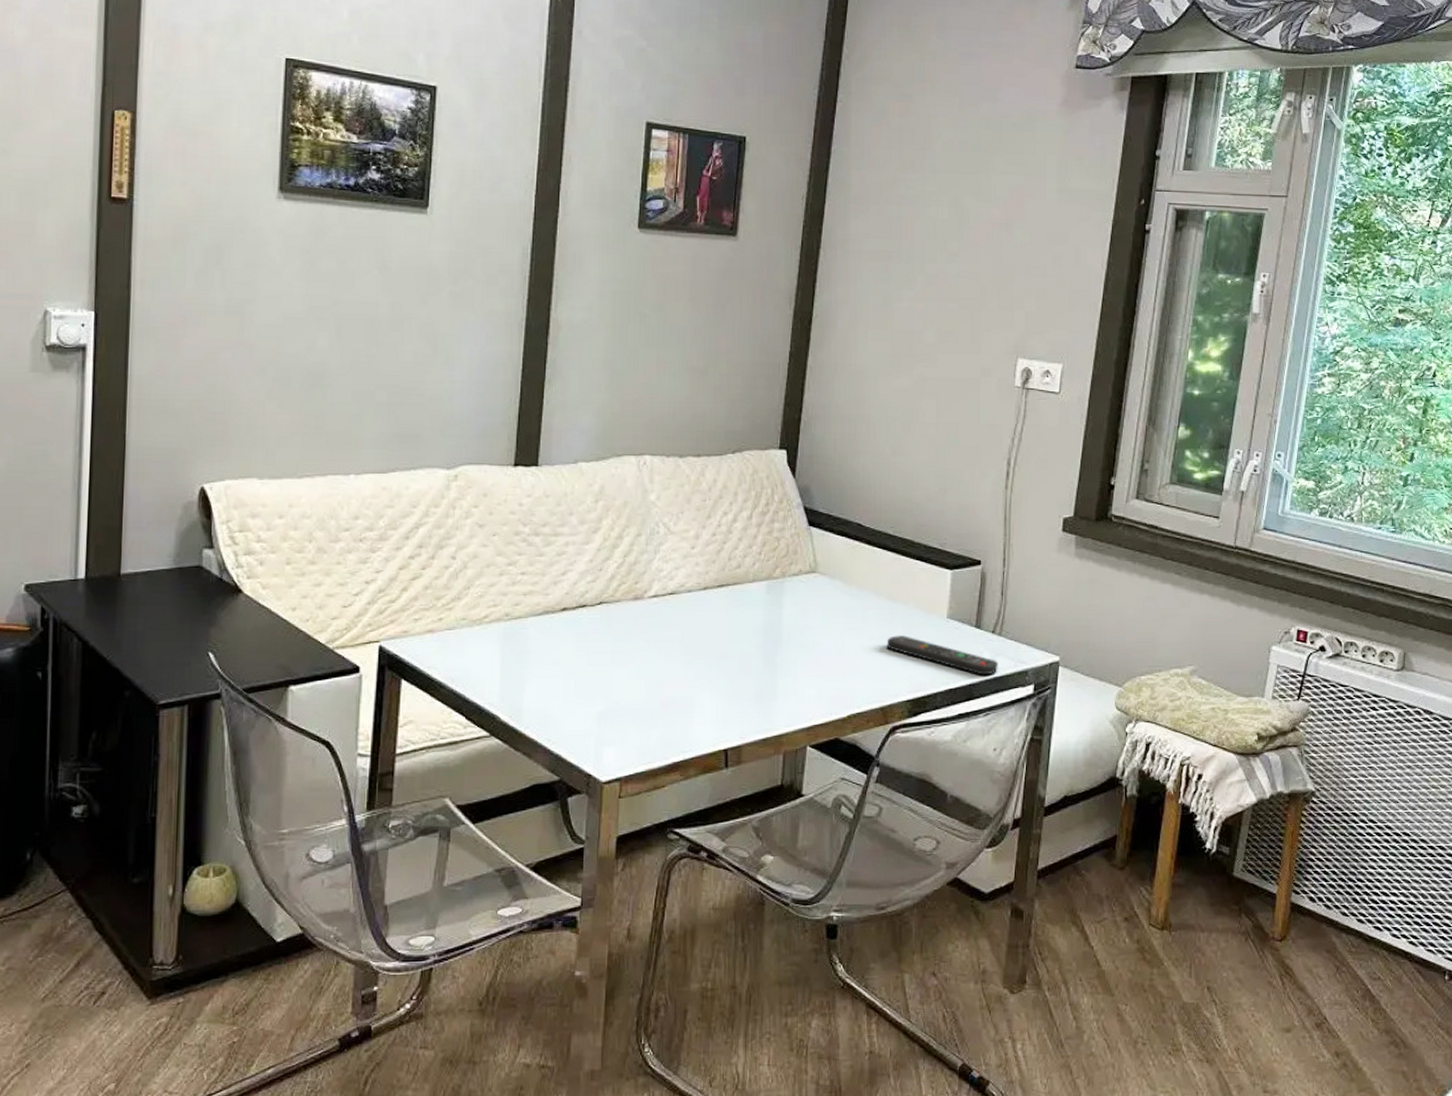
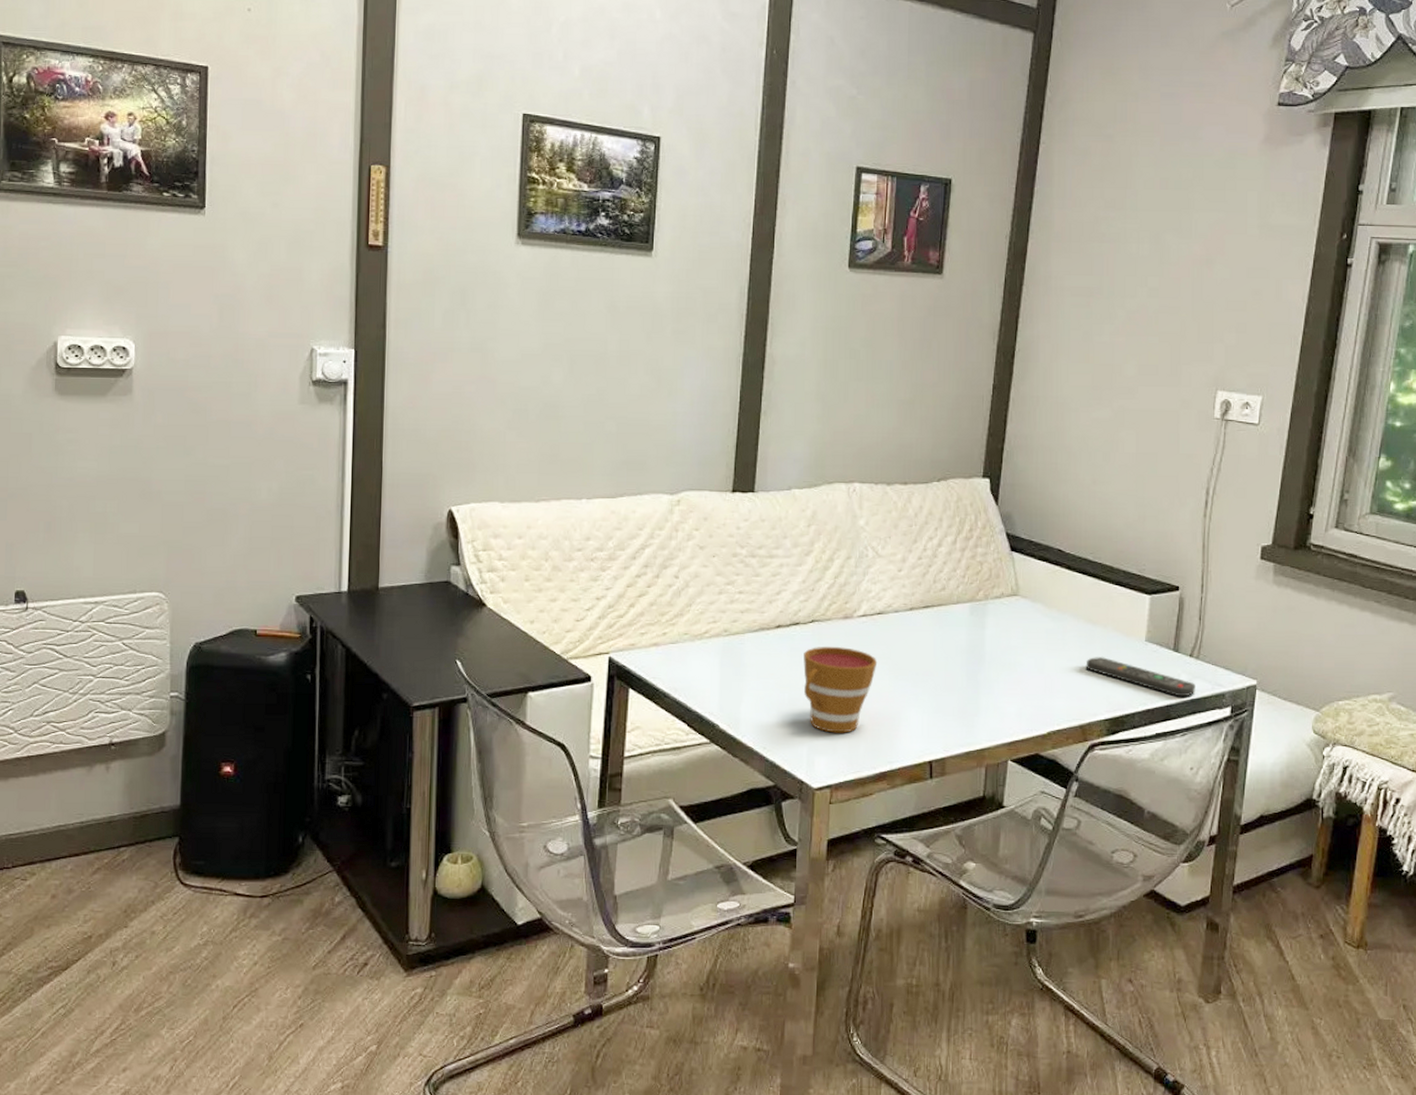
cup: none [591,629,670,722] -> present [803,646,878,733]

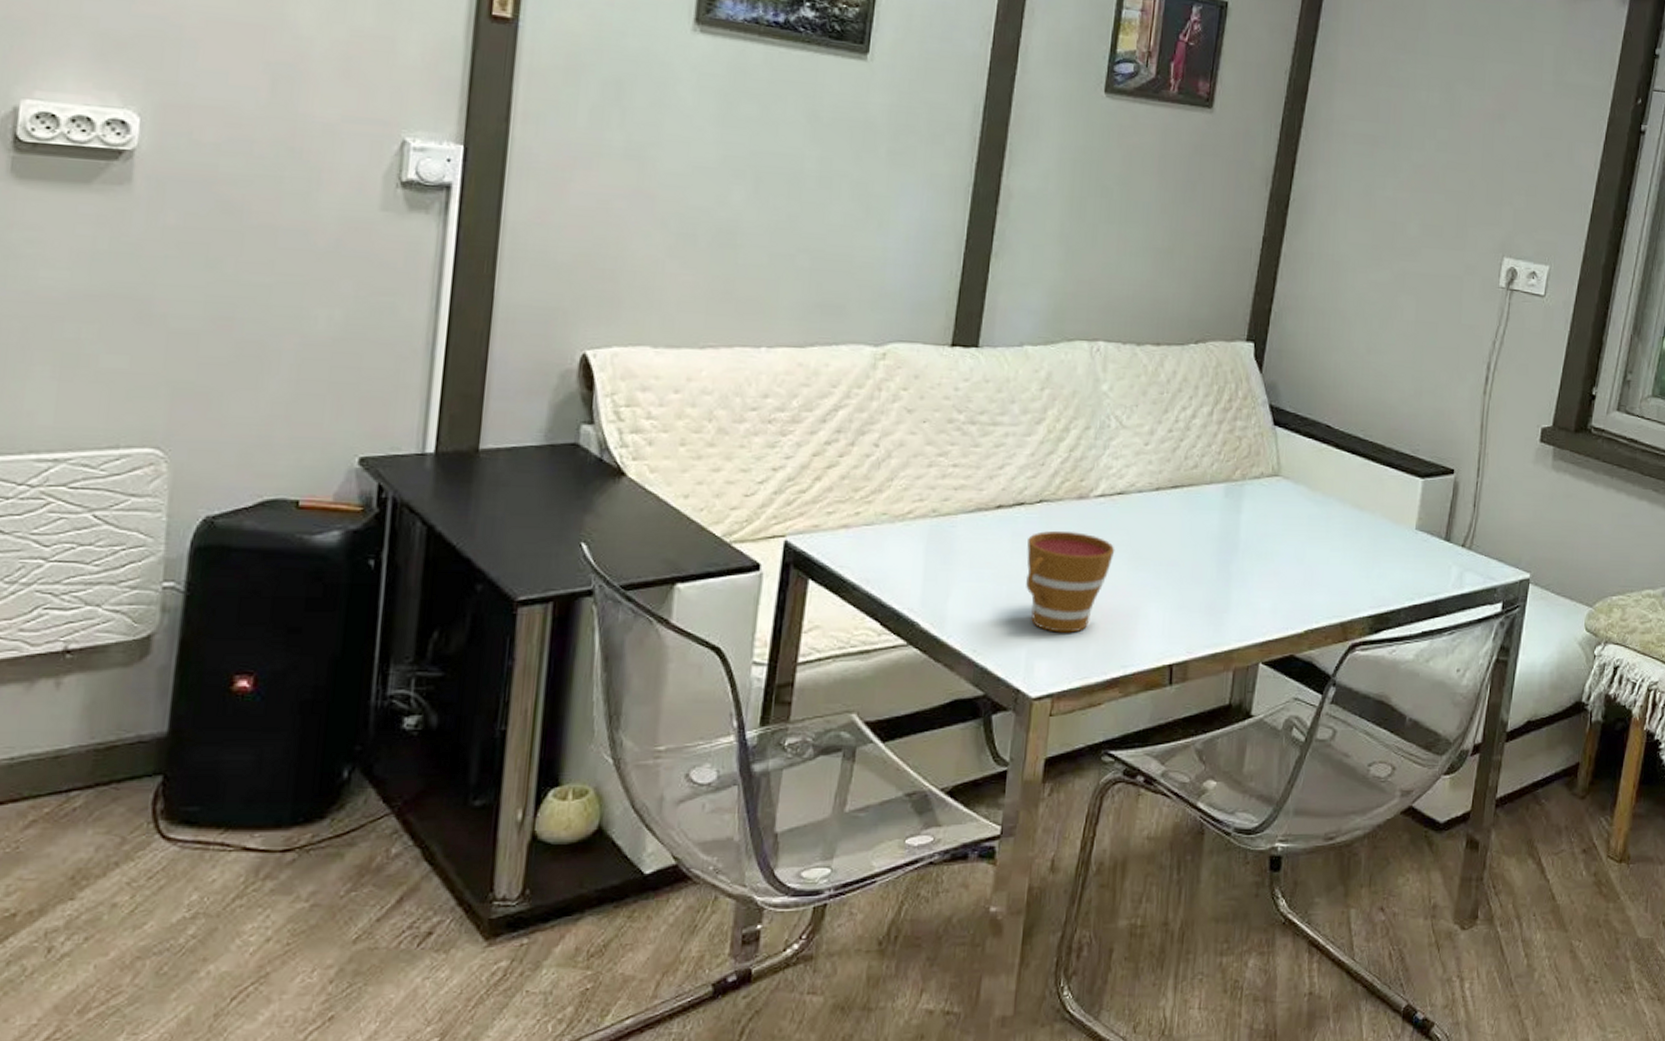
remote control: present [1085,657,1196,697] -> none [1350,546,1467,592]

